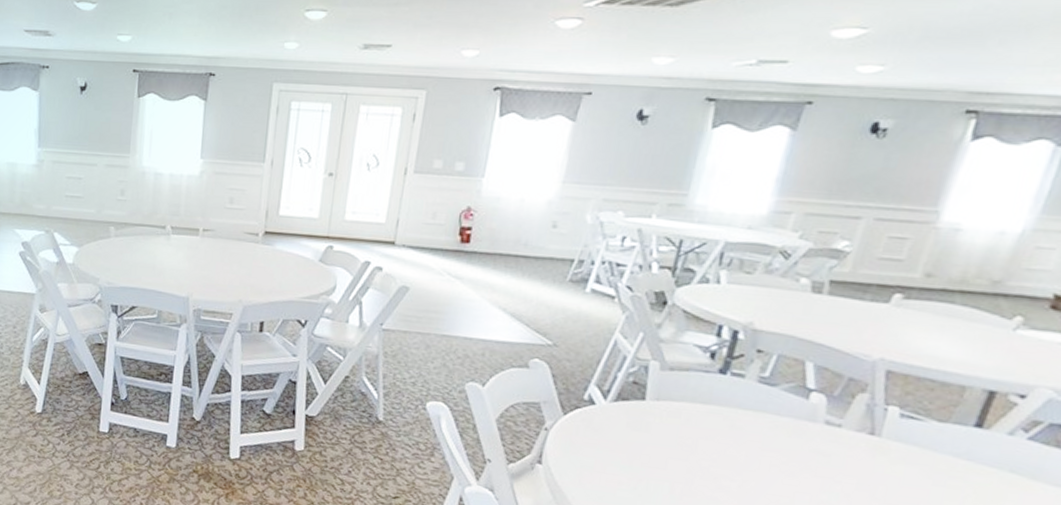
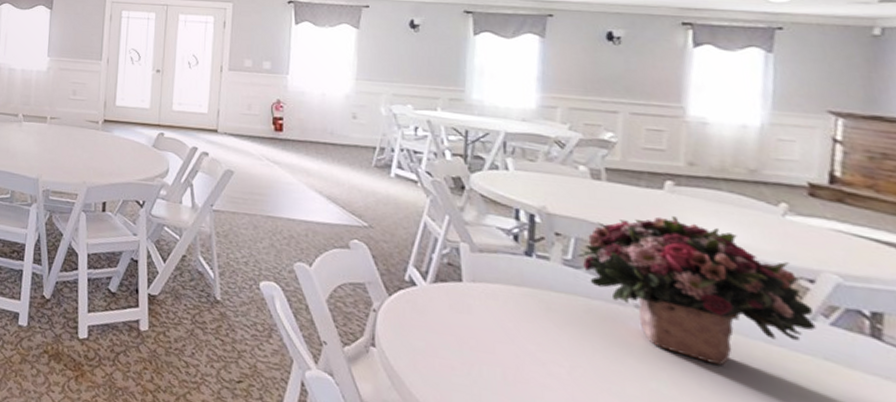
bouquet: none [775,331,1016,479] -> present [576,216,817,366]

